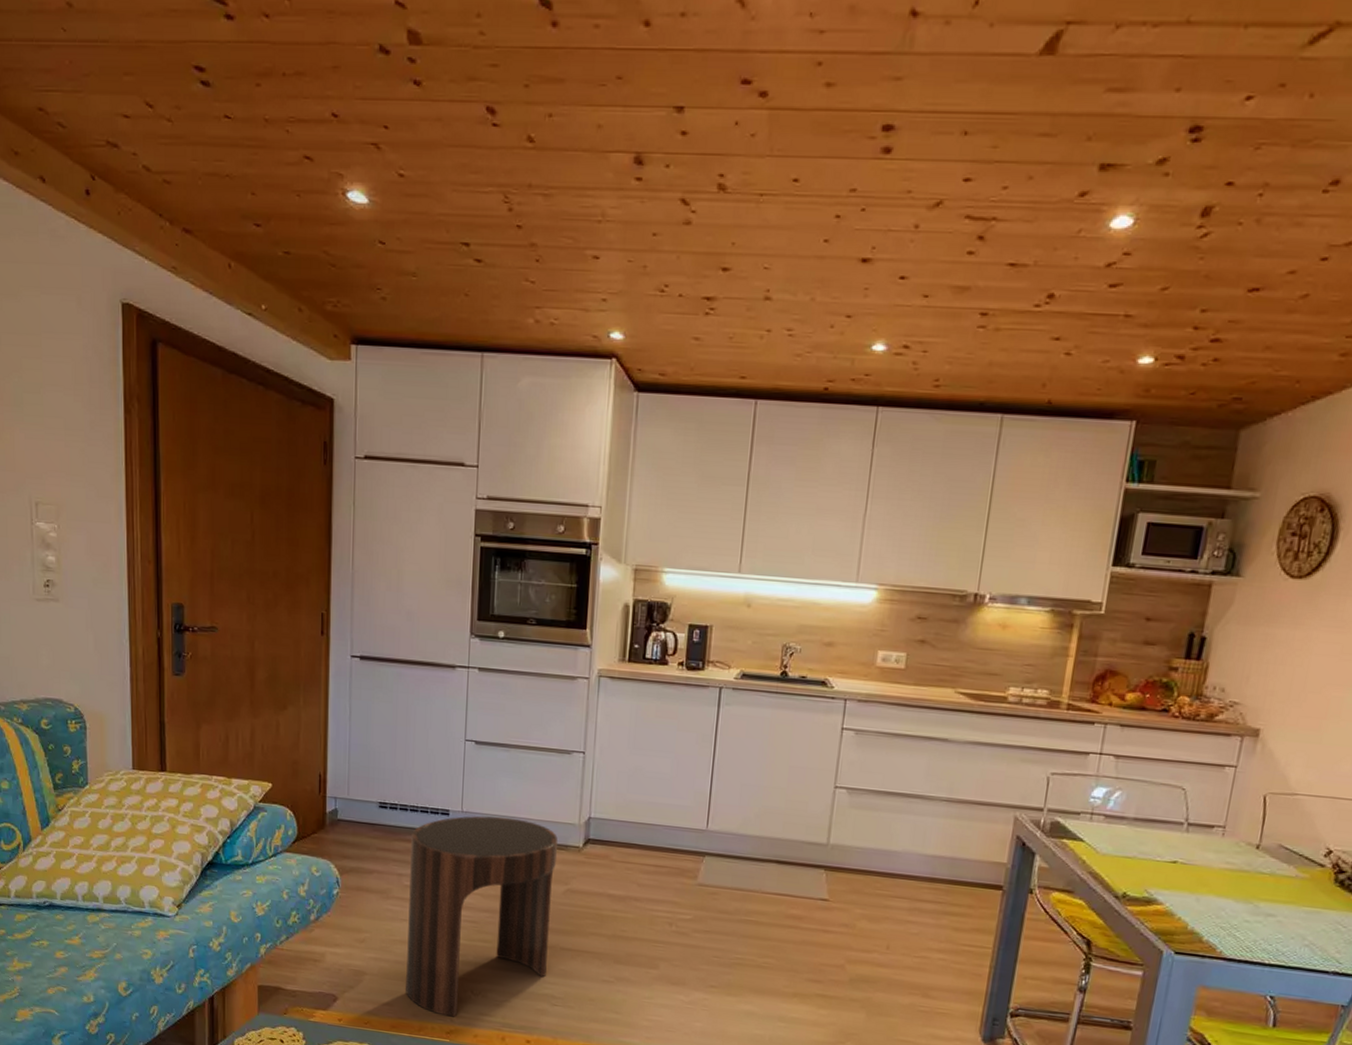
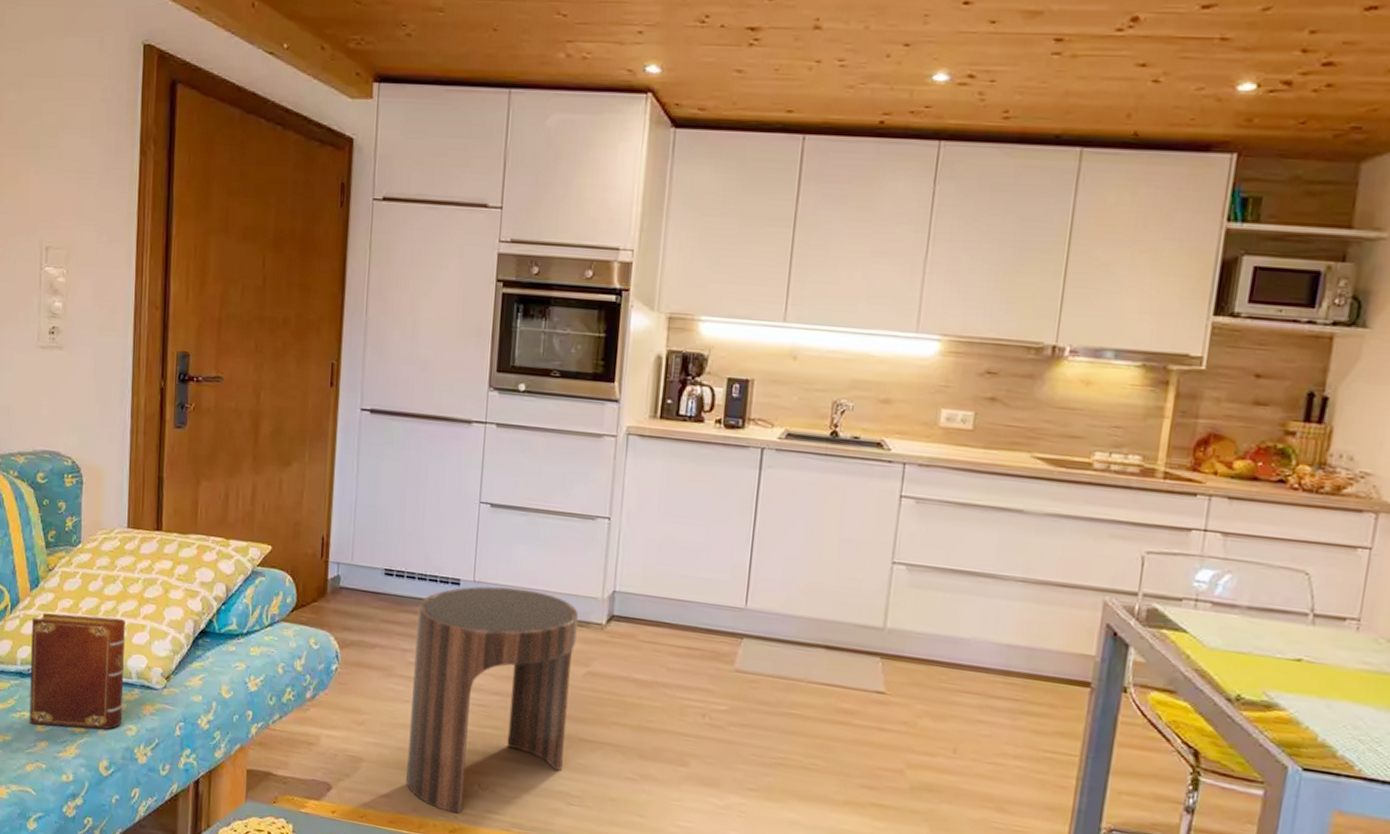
book: none [45,850,138,955] -> present [29,613,126,730]

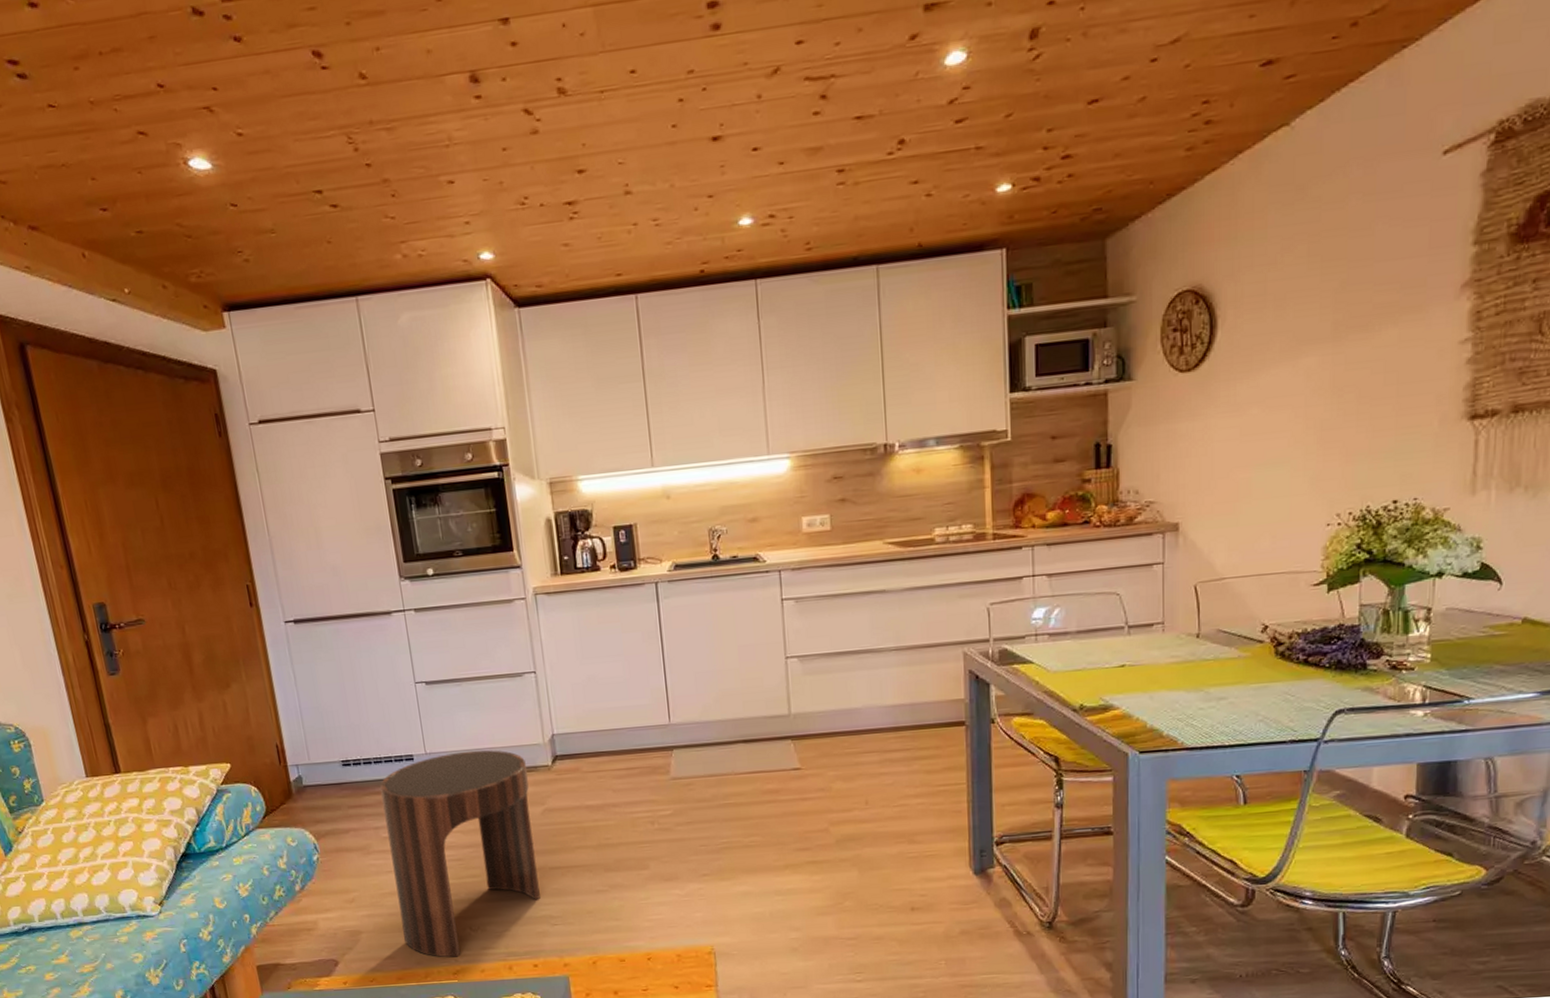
book: present [29,613,126,730] -> none [14,860,127,976]

